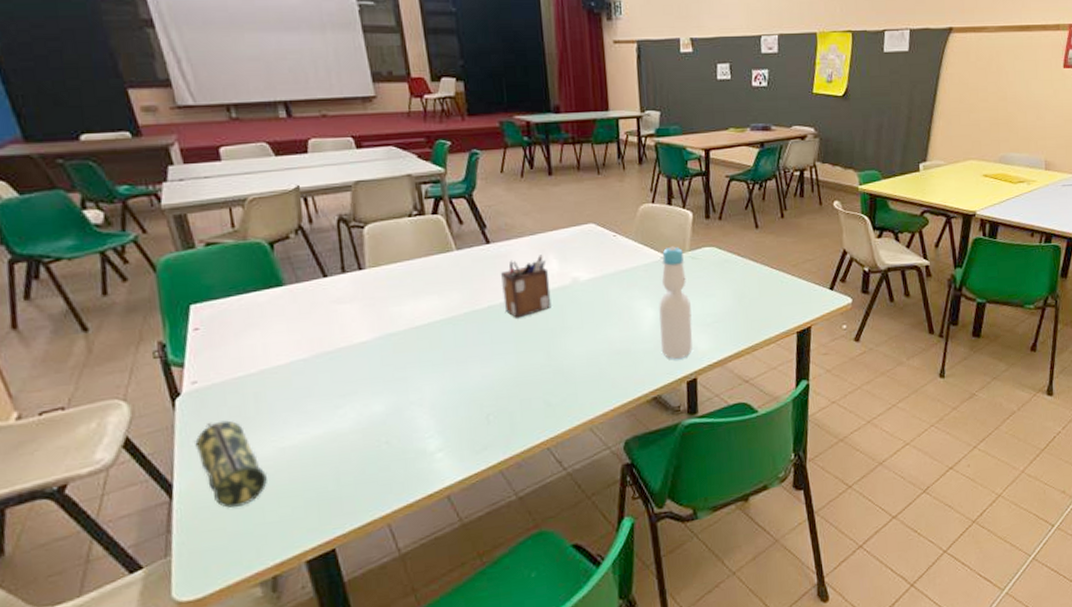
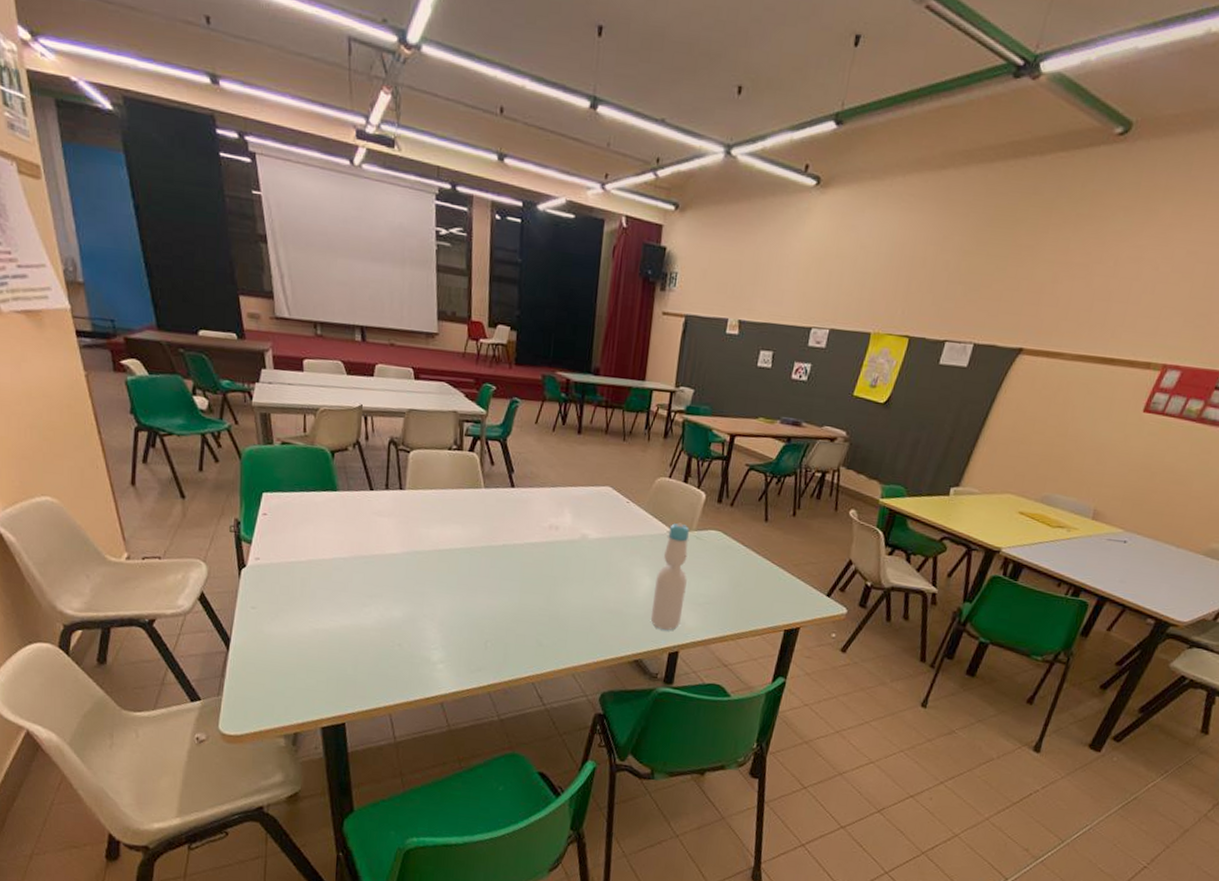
pencil case: present [195,420,267,508] -> none [251,594,301,670]
desk organizer: present [500,255,552,318] -> none [517,506,562,561]

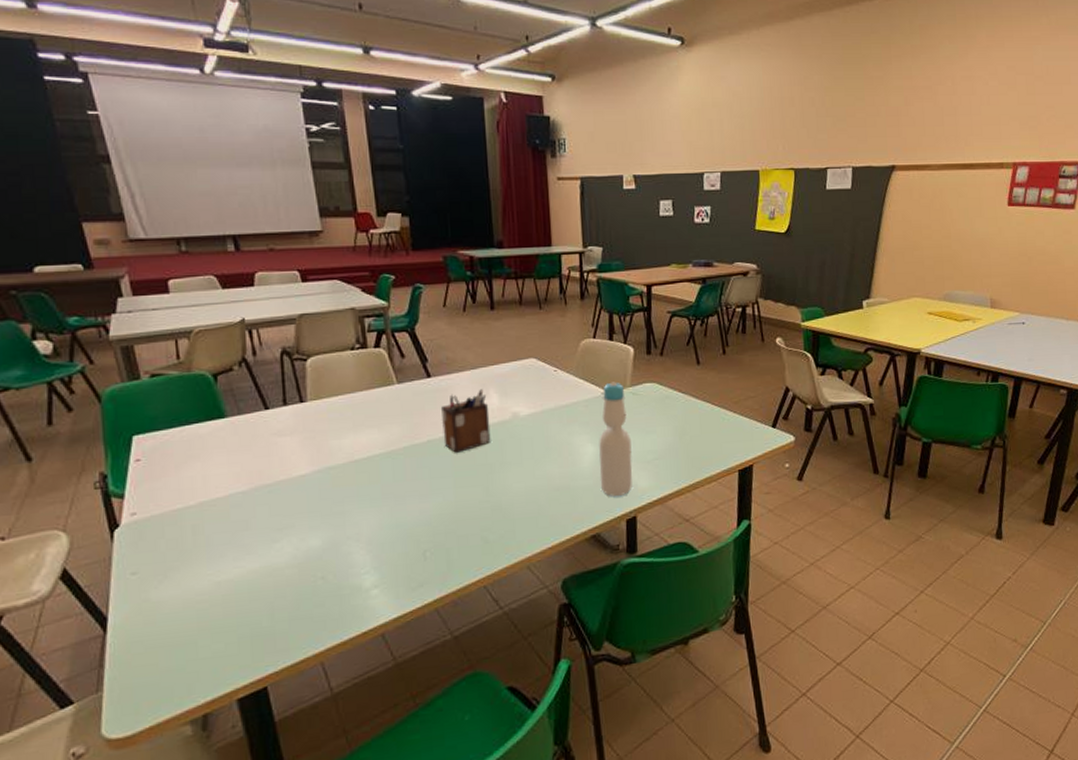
desk organizer: none [517,506,562,561] -> present [440,389,491,453]

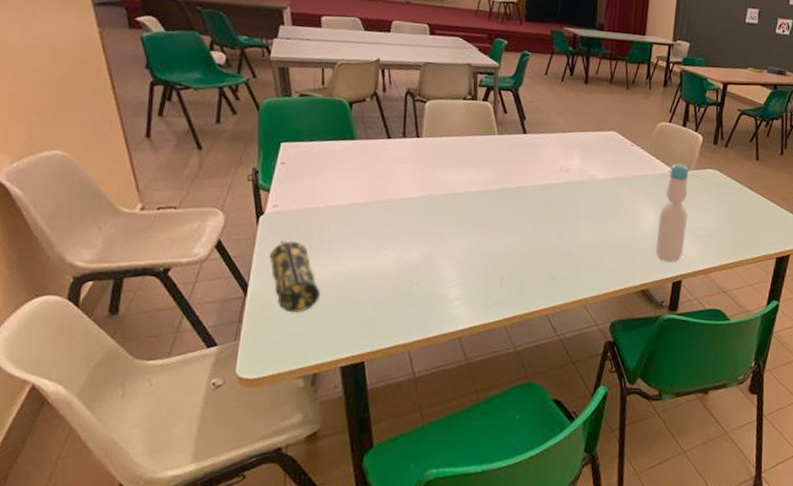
pencil case: none [132,553,201,643] -> present [269,240,320,312]
desk organizer: present [440,389,491,453] -> none [530,151,572,202]

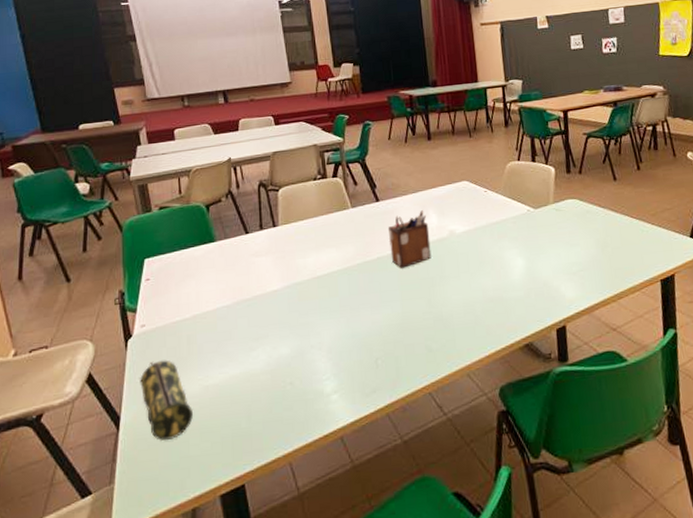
desk organizer: none [530,151,572,202] -> present [387,210,432,268]
bottle: present [655,163,689,261] -> none [527,199,560,307]

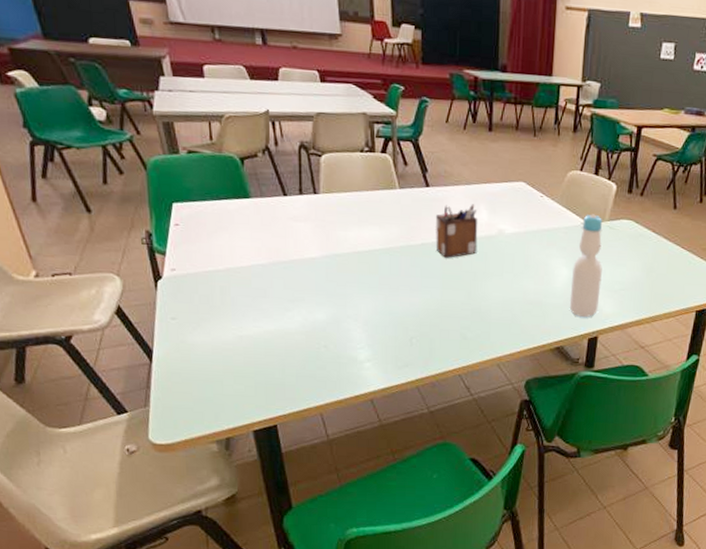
pencil case: present [140,360,193,440] -> none [172,305,227,377]
bottle: none [527,199,560,307] -> present [569,214,603,317]

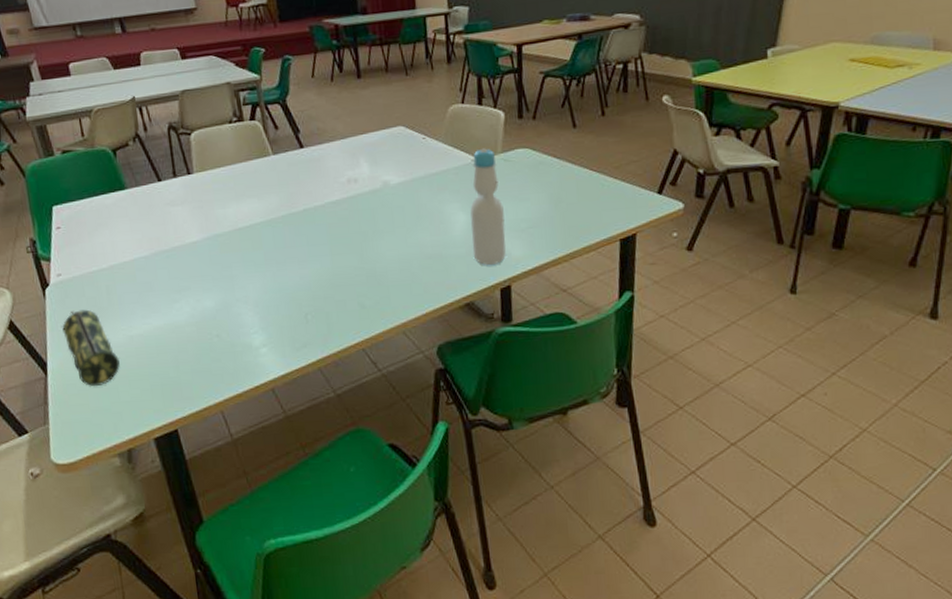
pencil case: none [172,305,227,377] -> present [62,309,120,386]
desk organizer: present [435,204,478,258] -> none [314,158,364,221]

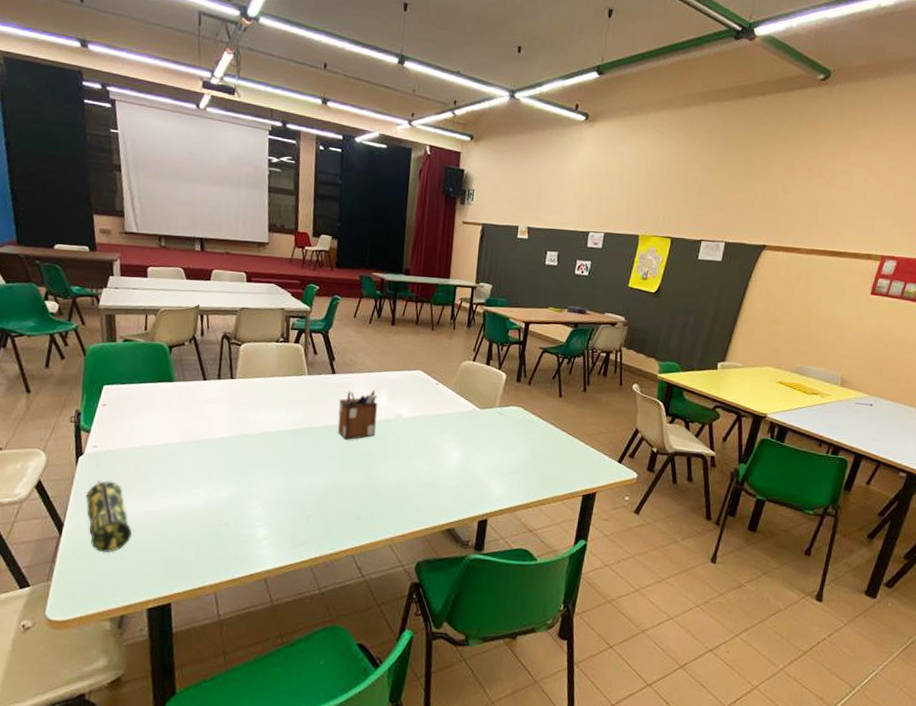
desk organizer: none [314,158,364,221] -> present [337,390,378,440]
bottle: present [470,148,506,265] -> none [460,400,493,499]

